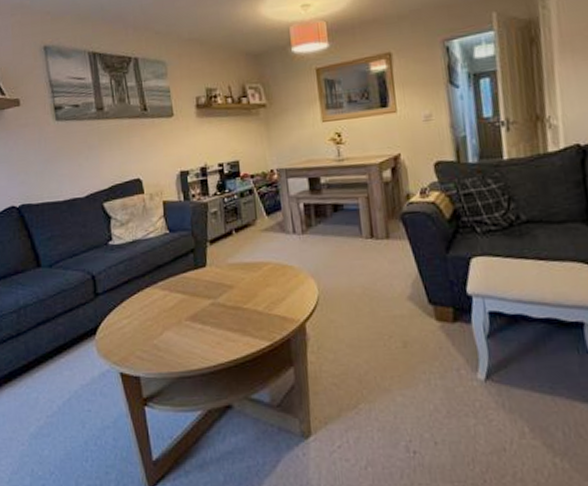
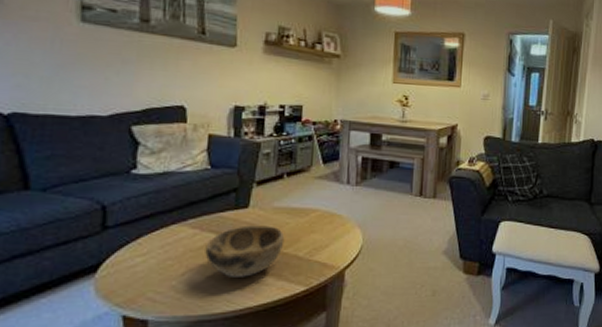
decorative bowl: none [176,282,243,335] -> present [205,225,285,277]

